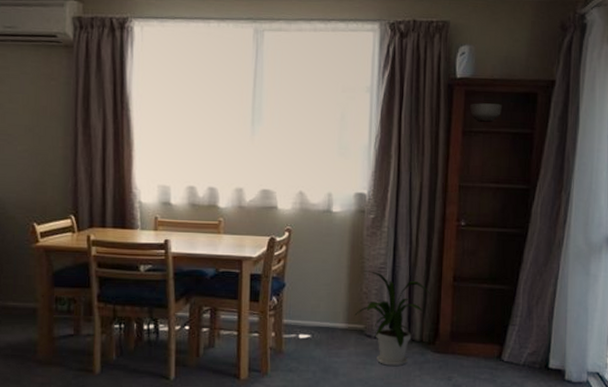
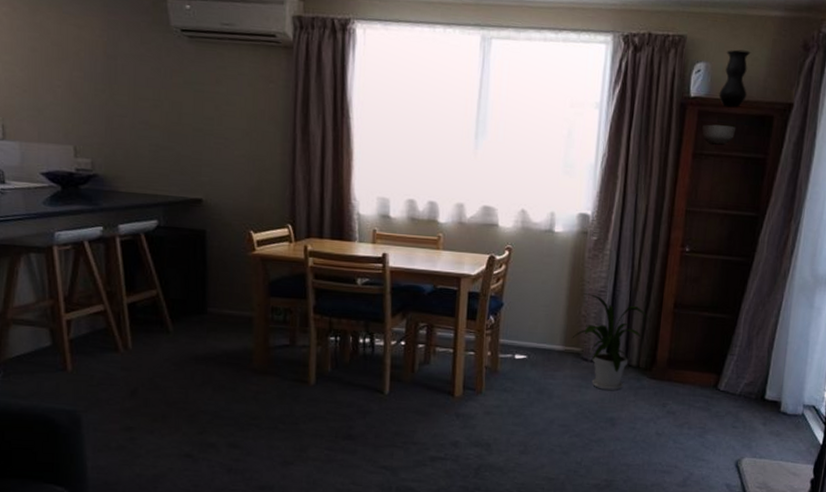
vase: none [484,32,512,87] -> present [718,49,751,108]

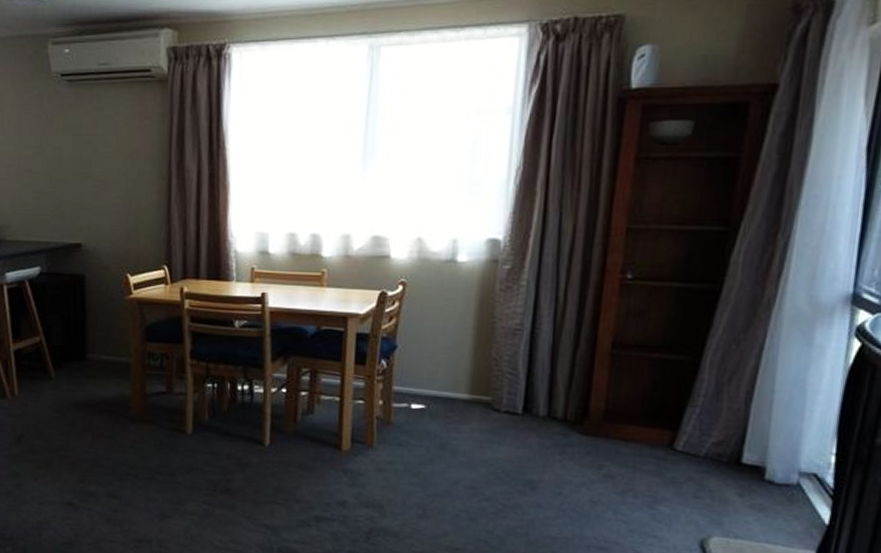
house plant: present [572,293,651,391] -> none [480,332,581,449]
vase: present [718,49,751,108] -> none [670,23,716,97]

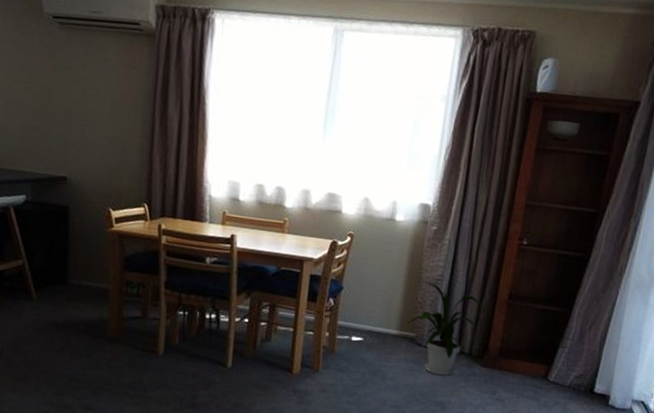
house plant: none [480,332,581,449] -> present [407,281,485,377]

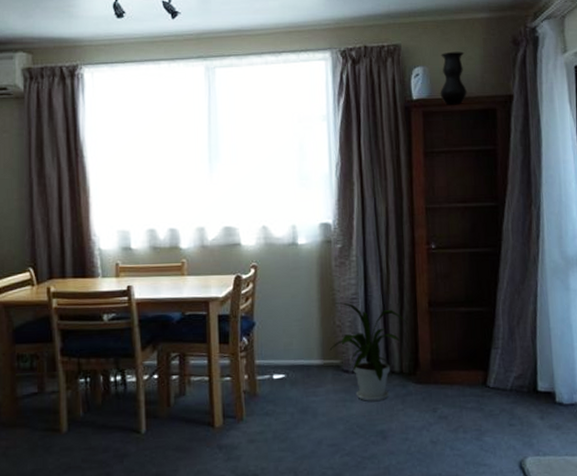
bowl: present [546,120,581,141] -> none [428,122,462,142]
vase: none [565,46,600,105] -> present [440,51,467,105]

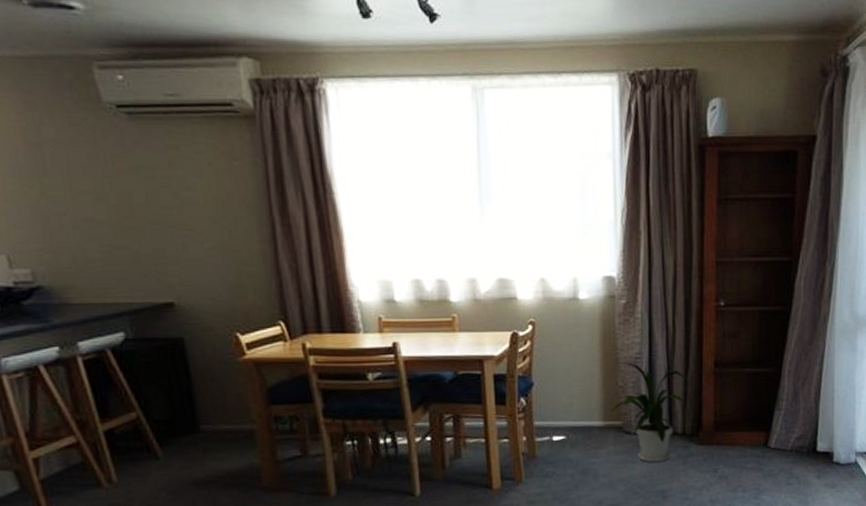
vase: present [440,51,467,105] -> none [738,80,767,146]

